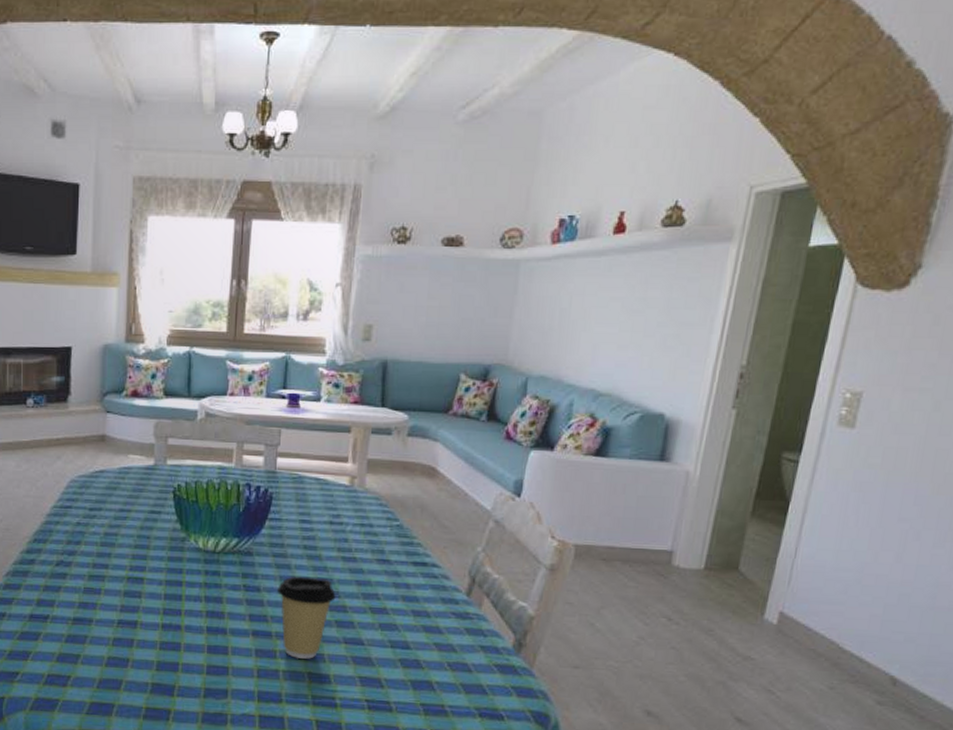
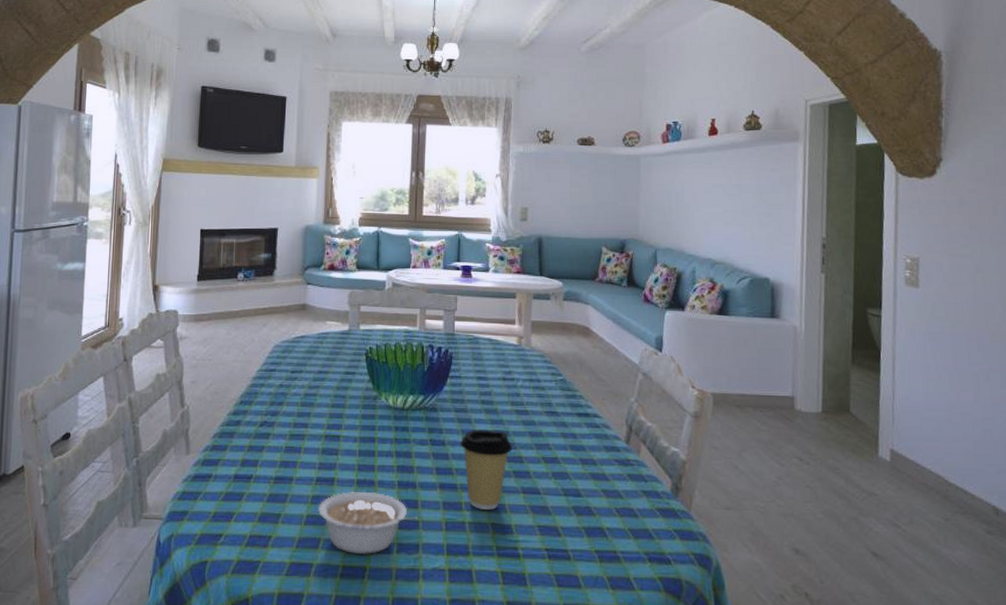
legume: none [120,635,229,698] -> present [318,491,419,555]

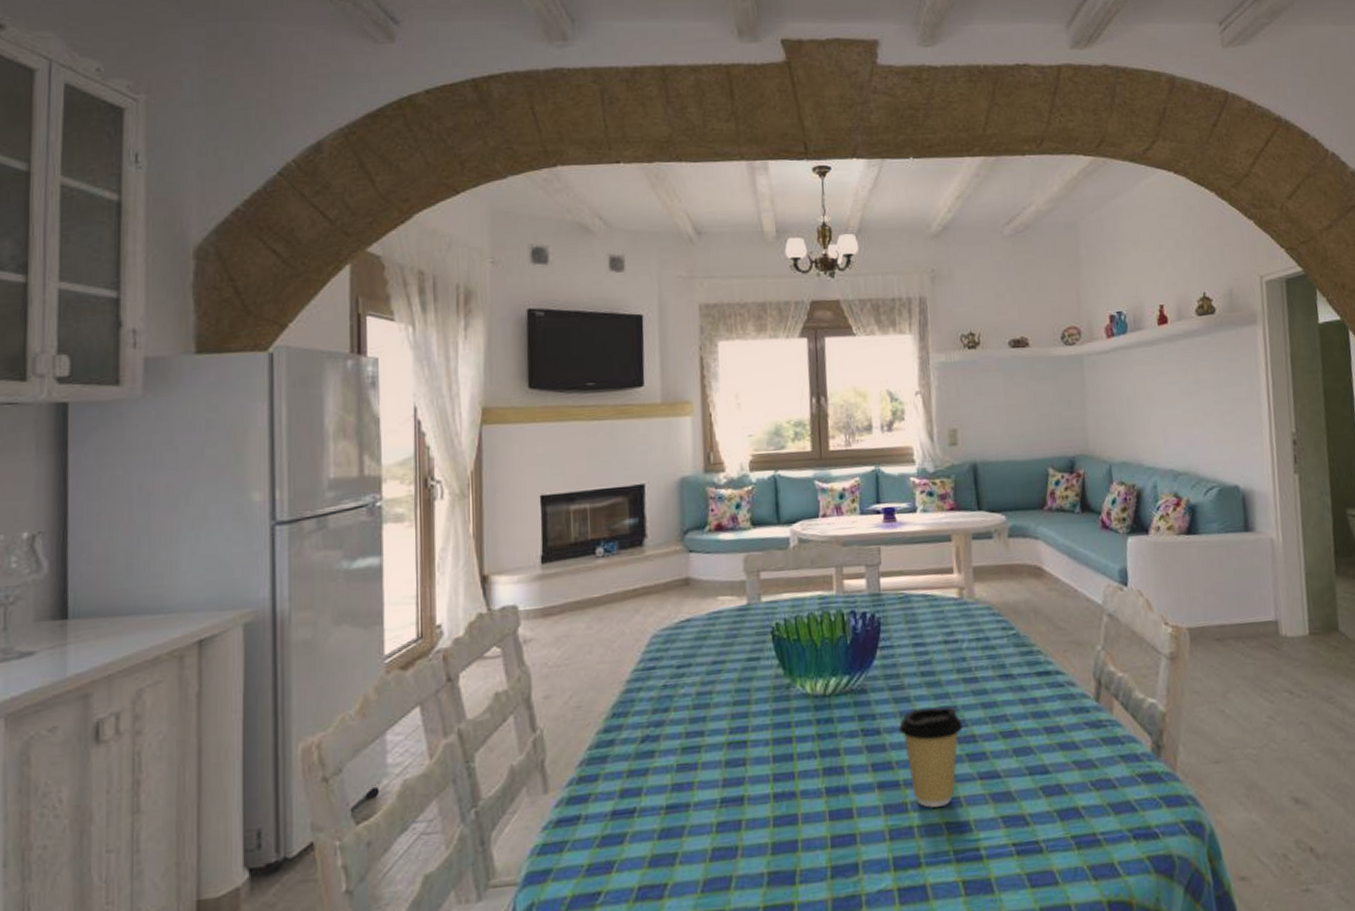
legume: present [318,491,419,555] -> none [726,805,855,889]

